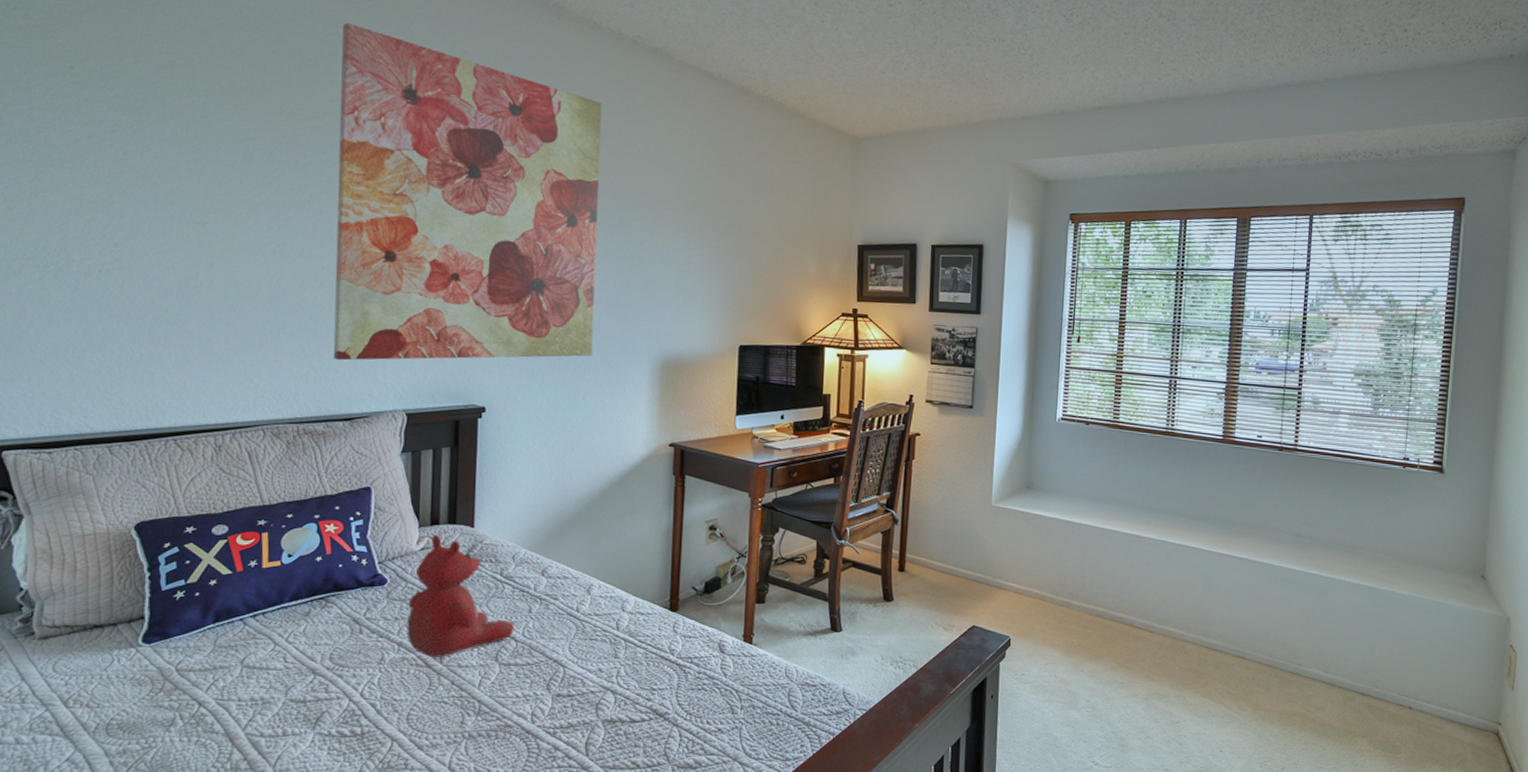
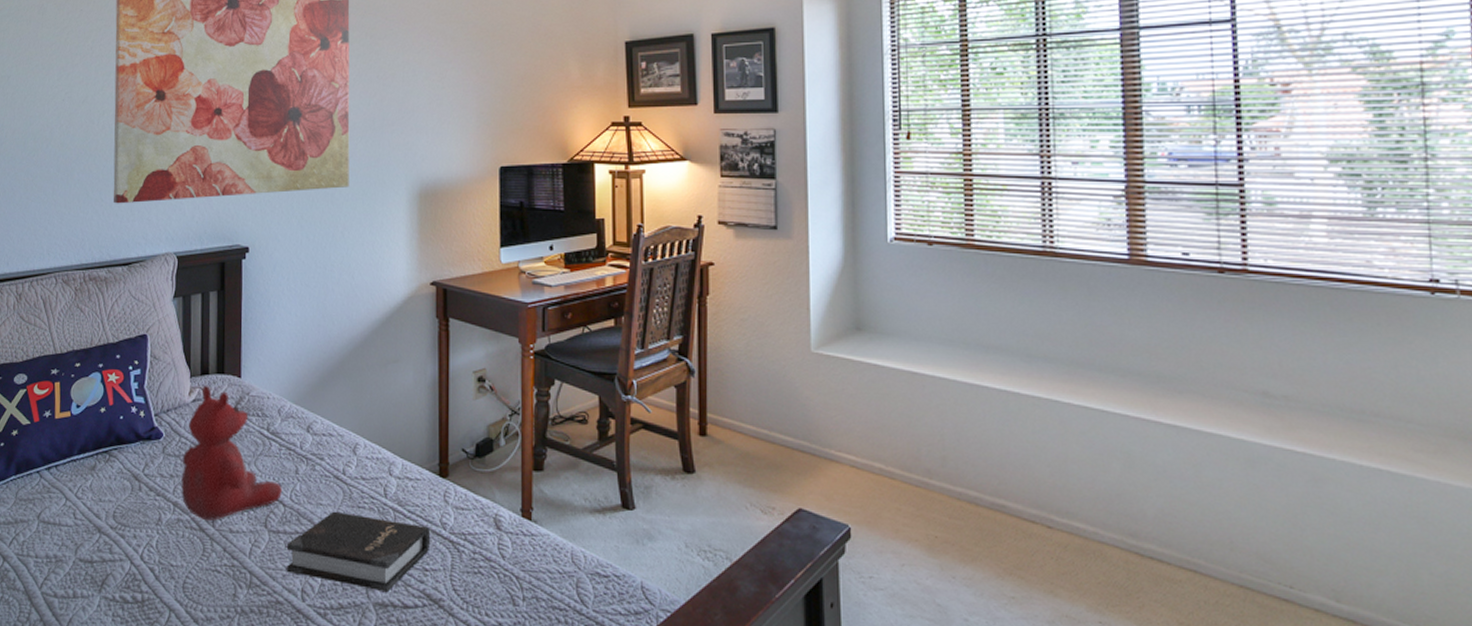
hardback book: none [517,644,660,711] -> present [287,511,431,593]

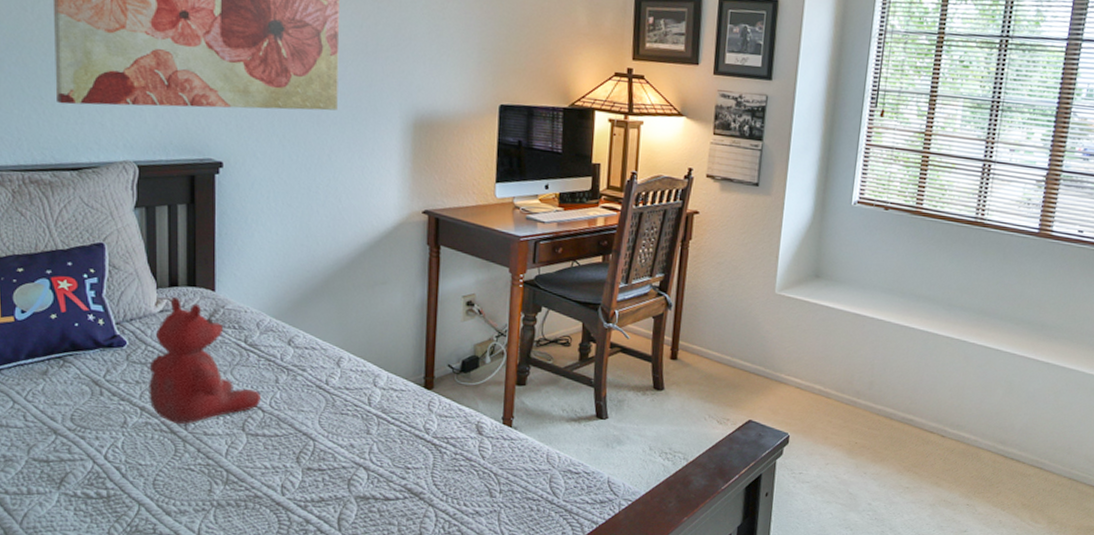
hardback book: present [287,511,431,593] -> none [266,417,414,488]

